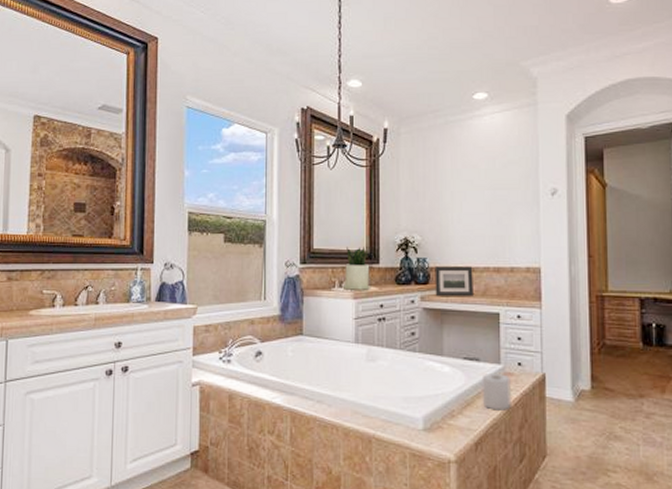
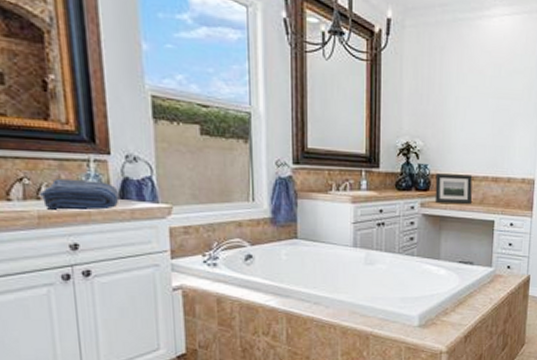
towel: none [99,285,157,313] -> present [40,178,120,211]
planter: present [342,247,371,290] -> none [340,148,371,195]
toilet paper roll: present [482,374,511,411] -> none [473,276,500,308]

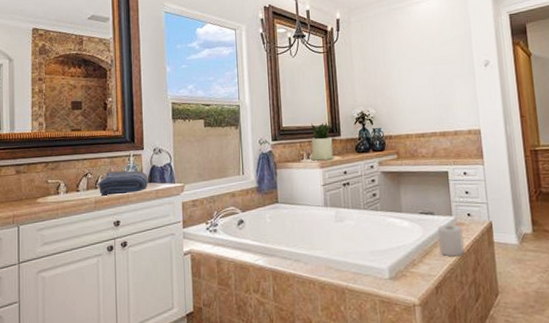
planter: none [340,148,371,195] -> present [310,122,335,161]
picture frame: present [434,173,473,205] -> none [389,132,425,162]
toilet paper roll: none [473,276,500,308] -> present [437,224,464,257]

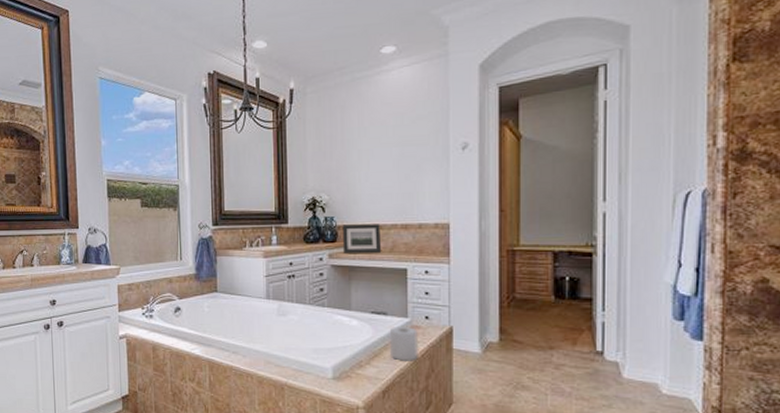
towel: present [98,170,148,196] -> none [33,249,84,274]
planter: present [310,122,335,161] -> none [253,208,281,249]
picture frame: none [389,132,425,162] -> present [342,224,382,255]

